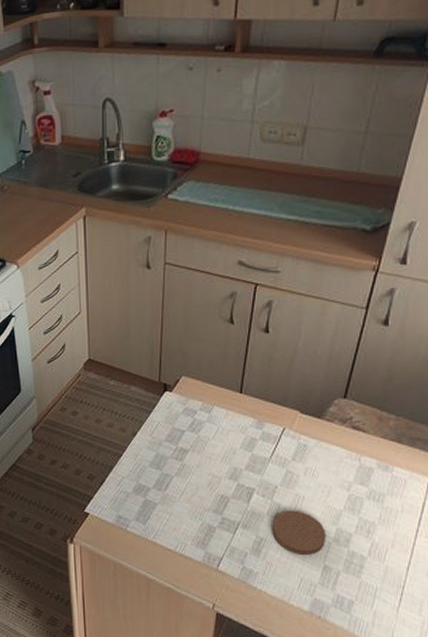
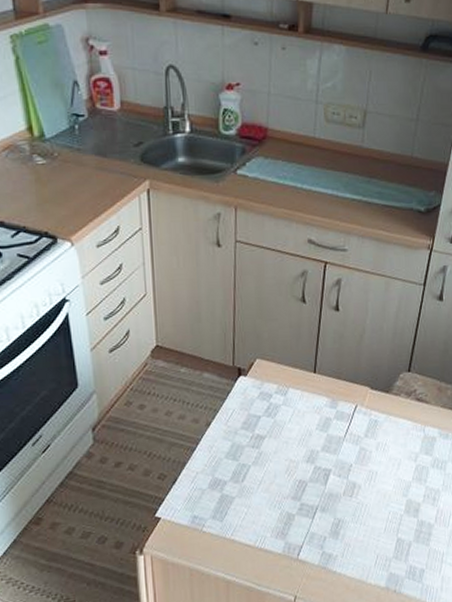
coaster: present [272,510,326,556] -> none [348,487,398,532]

